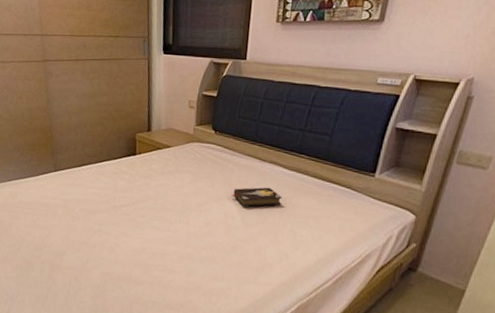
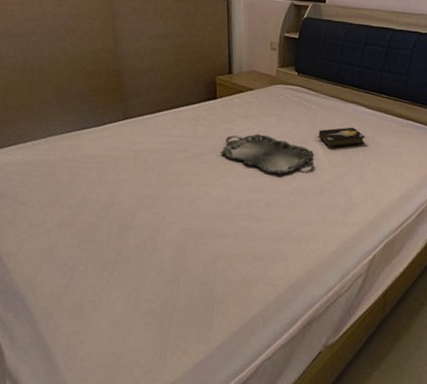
serving tray: none [139,190,228,230] -> present [221,134,314,175]

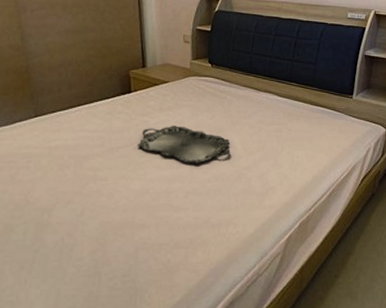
hardback book: present [317,127,365,149] -> none [232,115,278,136]

